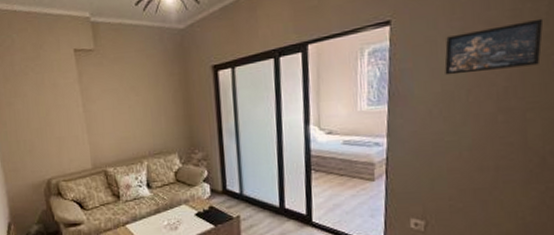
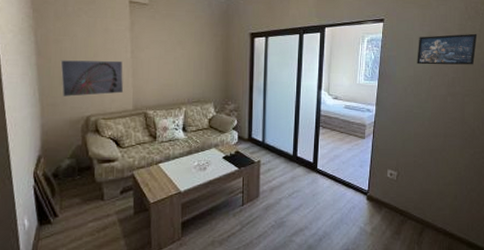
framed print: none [15,116,81,161] -> present [60,60,124,97]

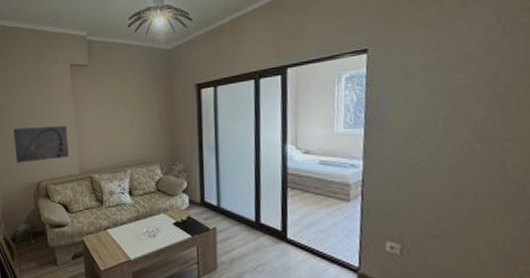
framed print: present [417,33,477,65] -> none [421,52,521,103]

